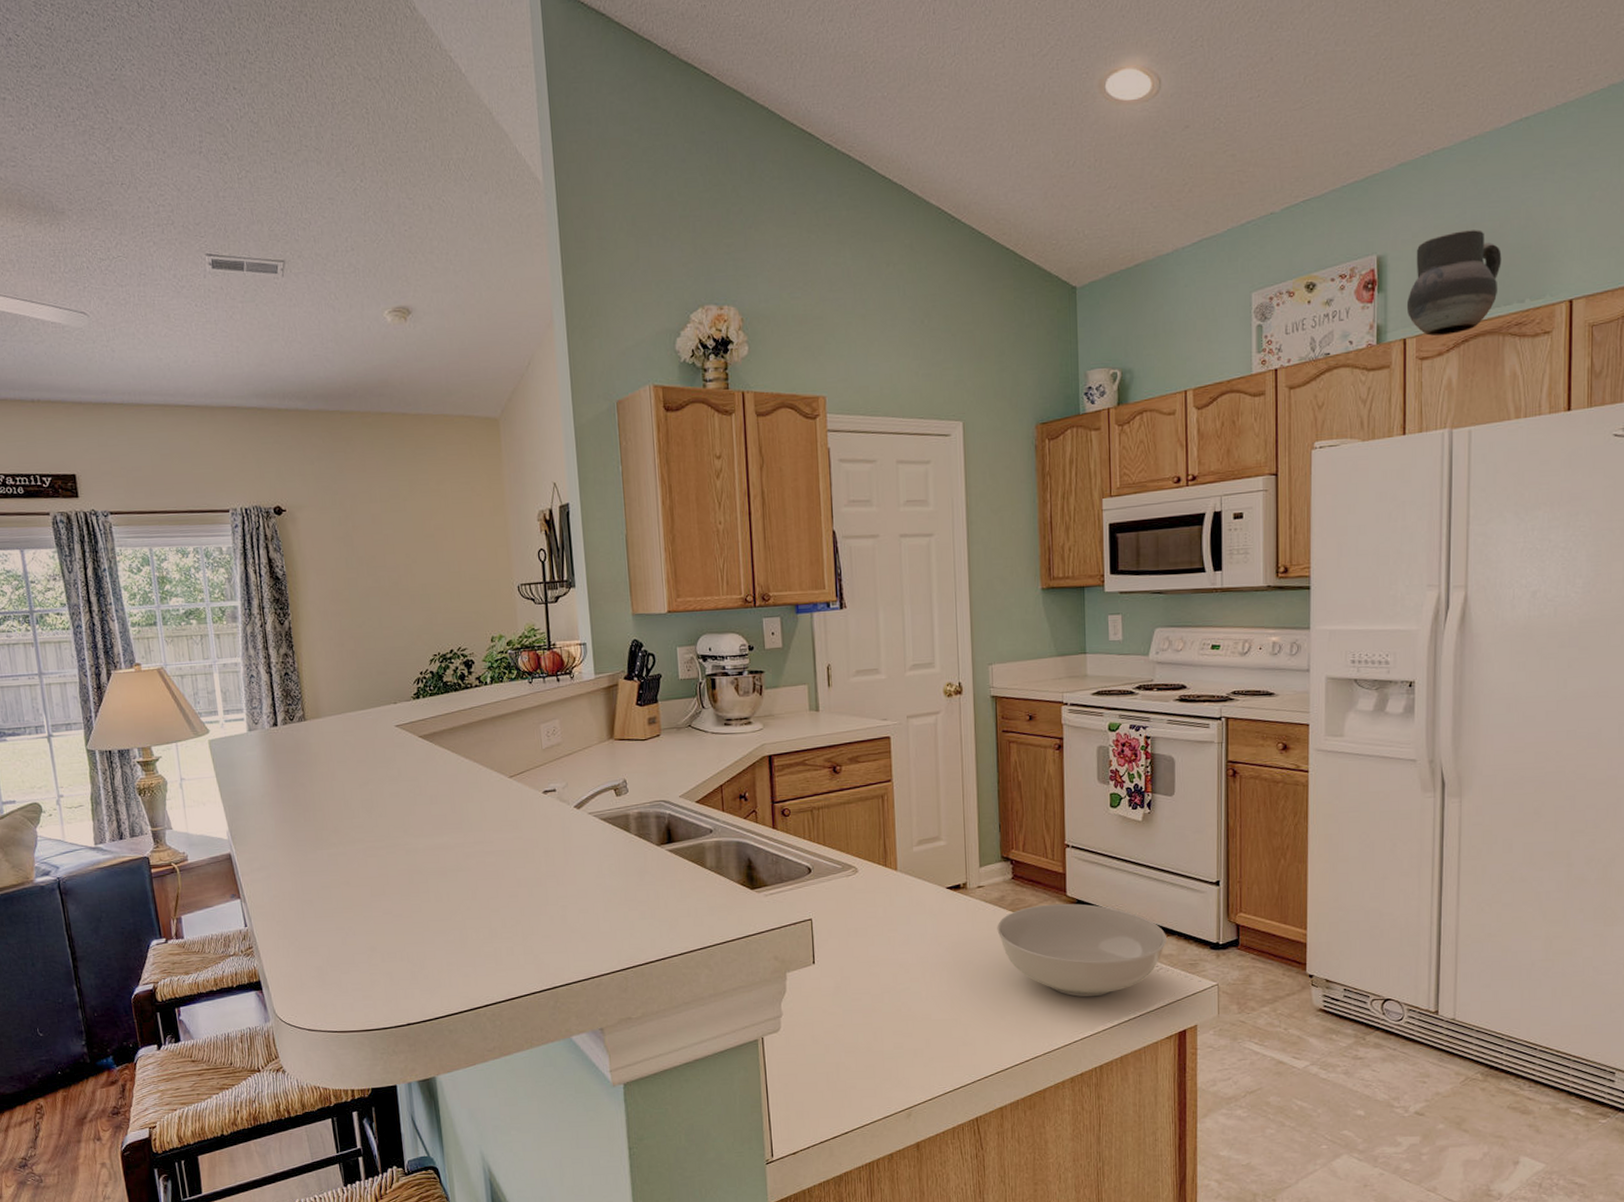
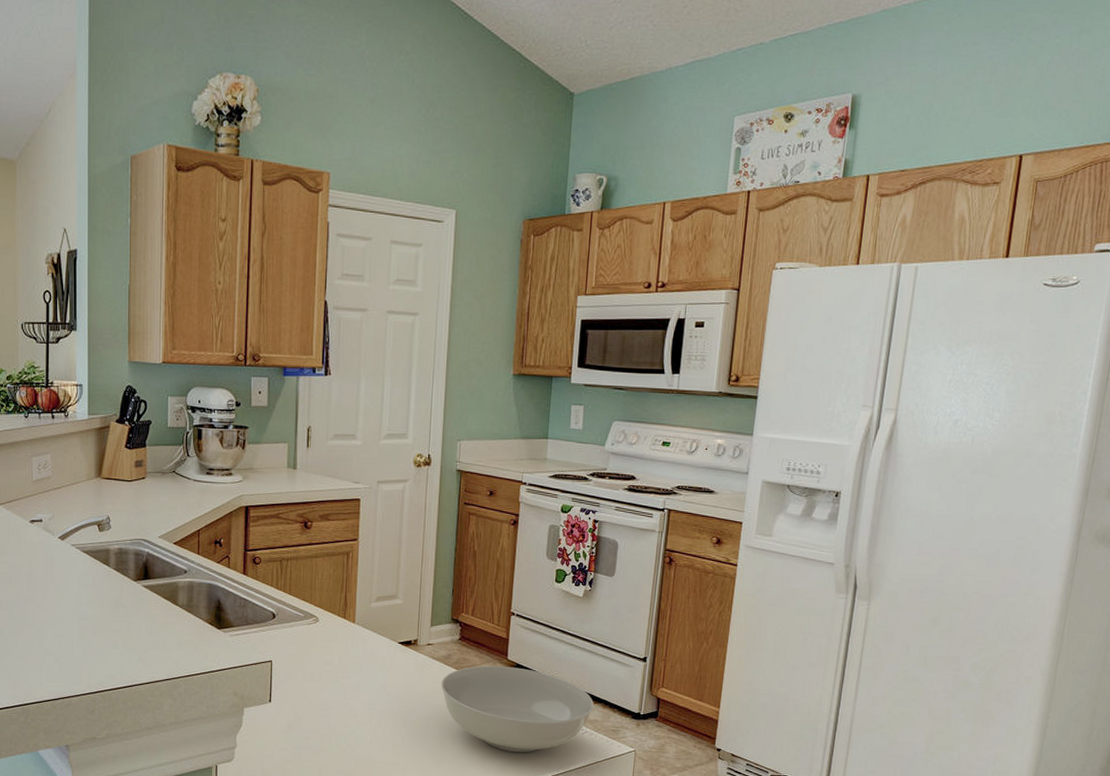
ceramic jug: present [1406,230,1502,336] -> none [873,79,965,176]

